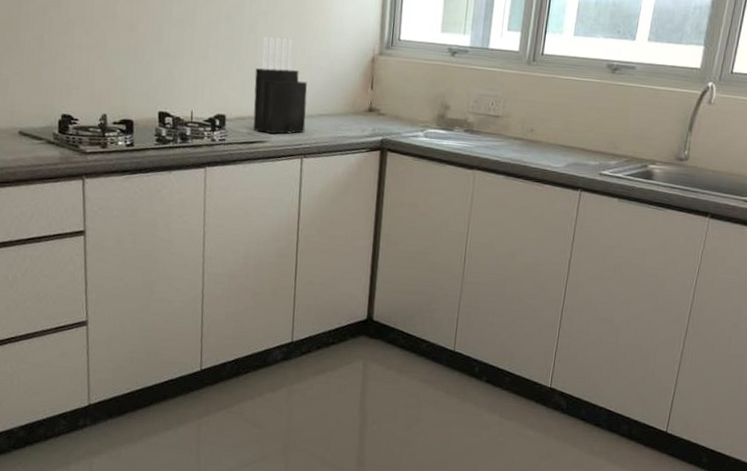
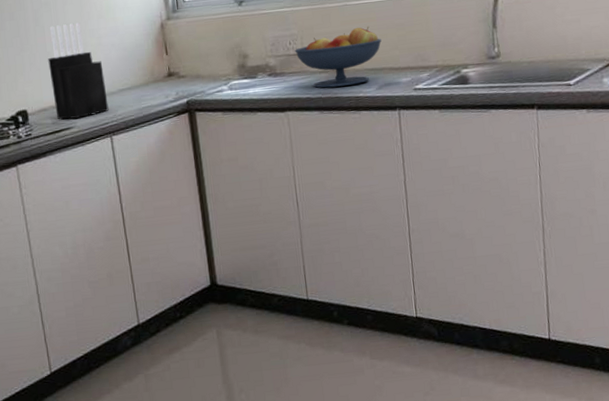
fruit bowl: none [495,102,580,158] -> present [295,27,382,88]

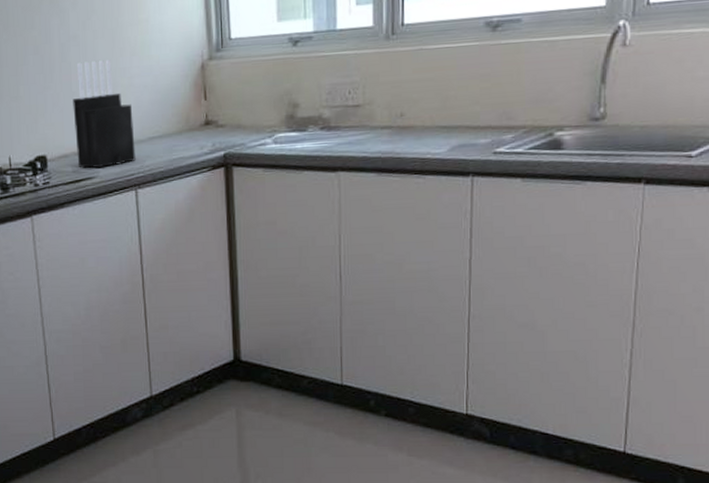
fruit bowl: present [295,27,382,88] -> none [354,76,460,147]

